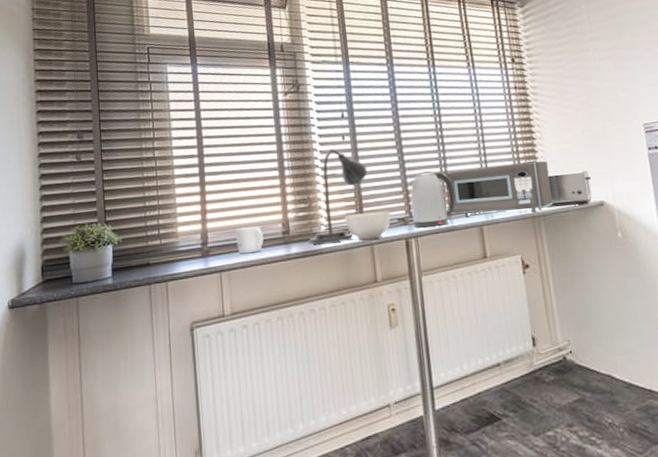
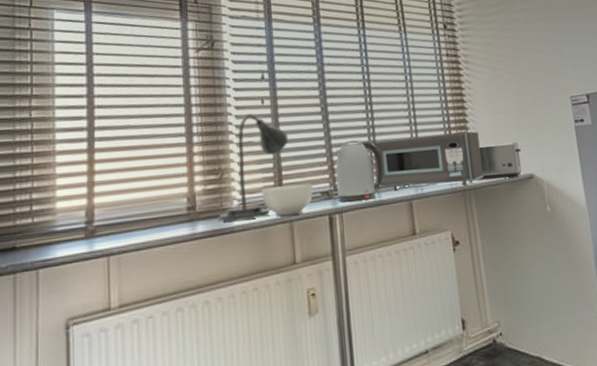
mug: present [236,226,264,254] -> none [130,200,164,234]

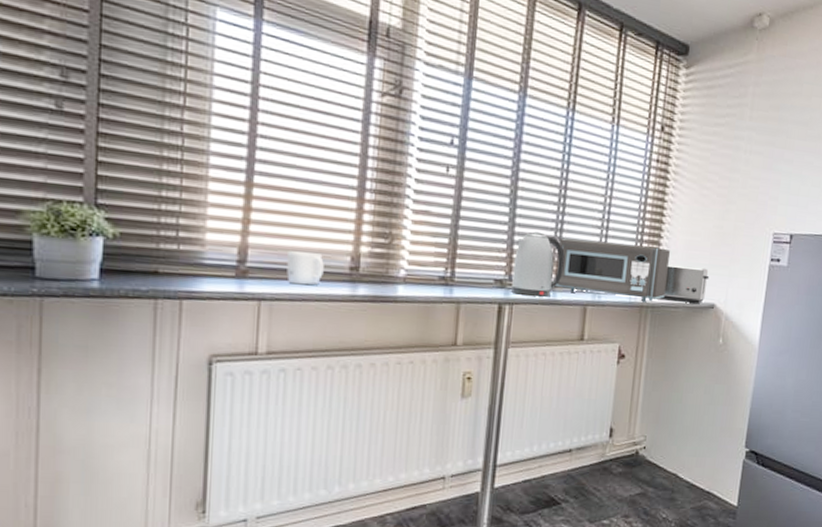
mug: none [130,200,164,234] -> present [286,251,324,285]
desk lamp: present [218,114,289,222] -> none [381,180,470,293]
bowl: present [261,183,314,216] -> none [431,263,488,297]

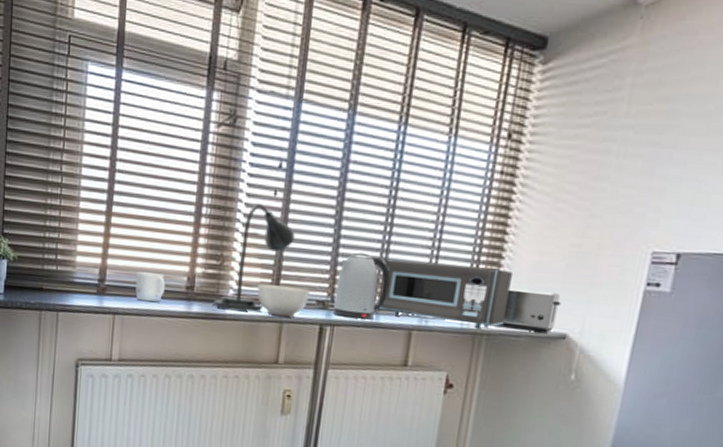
desk lamp: none [381,180,470,293] -> present [212,204,295,312]
bowl: none [431,263,488,297] -> present [257,283,311,317]

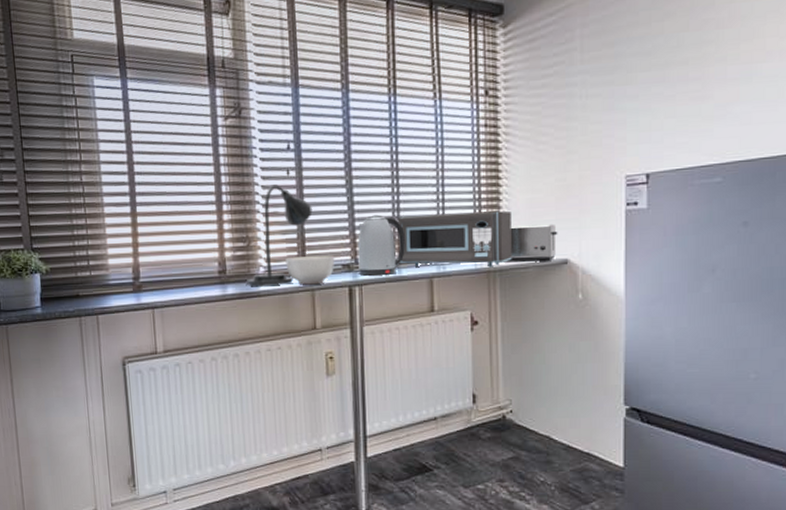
mug: present [135,271,165,302] -> none [169,263,199,292]

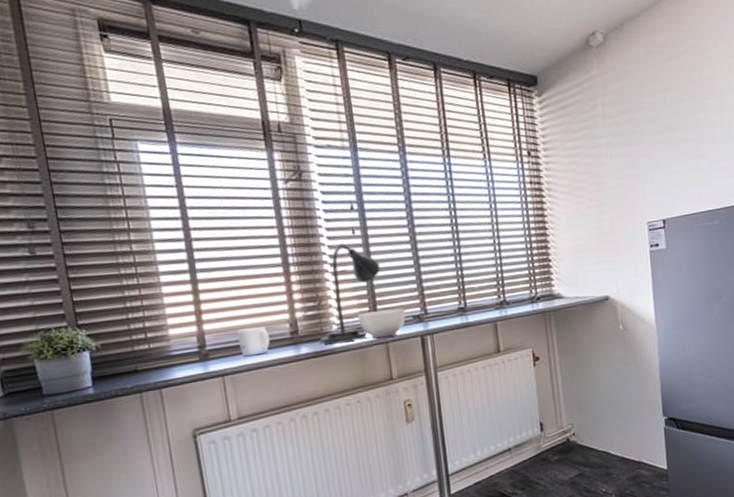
mug: none [169,263,199,292] -> present [237,326,270,357]
kettle: present [357,214,405,276] -> none [425,267,470,325]
microwave: present [398,210,512,268] -> none [461,257,563,313]
toaster: present [508,224,558,262] -> none [559,266,599,302]

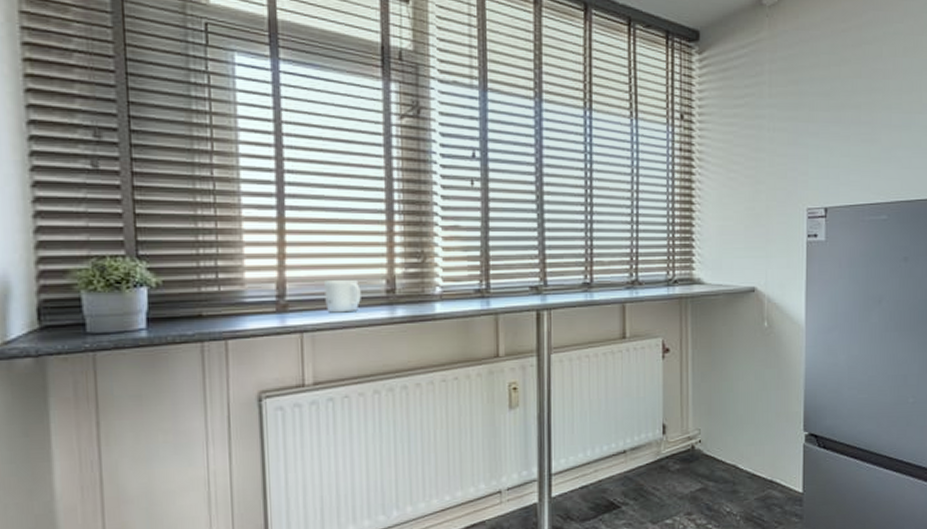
desk lamp: present [319,244,380,344] -> none [419,195,499,309]
bowl: present [357,308,406,338] -> none [466,276,522,308]

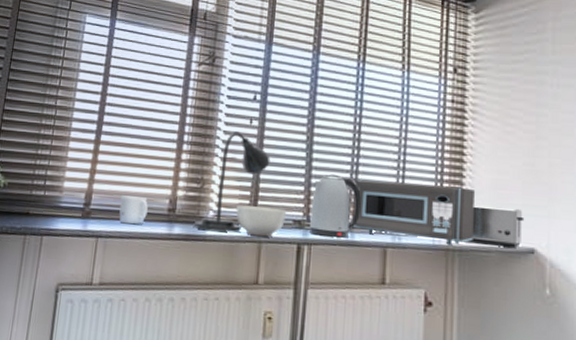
desk lamp: none [419,195,499,309] -> present [193,131,271,232]
bowl: none [466,276,522,308] -> present [236,205,287,237]
kettle: none [547,234,597,299] -> present [310,174,361,238]
microwave: none [591,236,703,294] -> present [353,180,475,246]
toaster: none [699,251,747,290] -> present [468,205,525,249]

